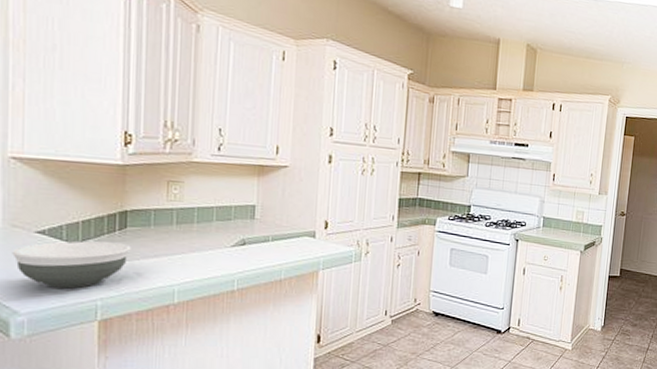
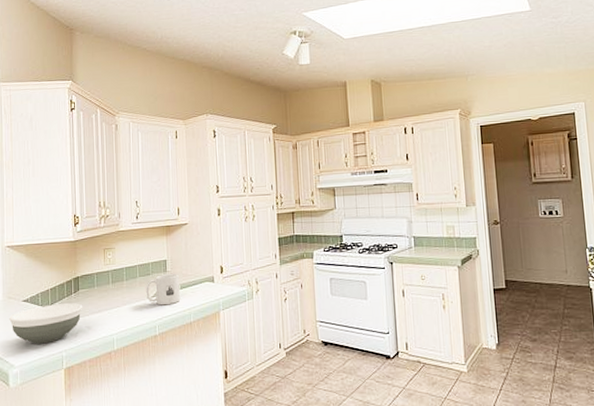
mug: none [224,222,270,258] -> present [146,274,180,306]

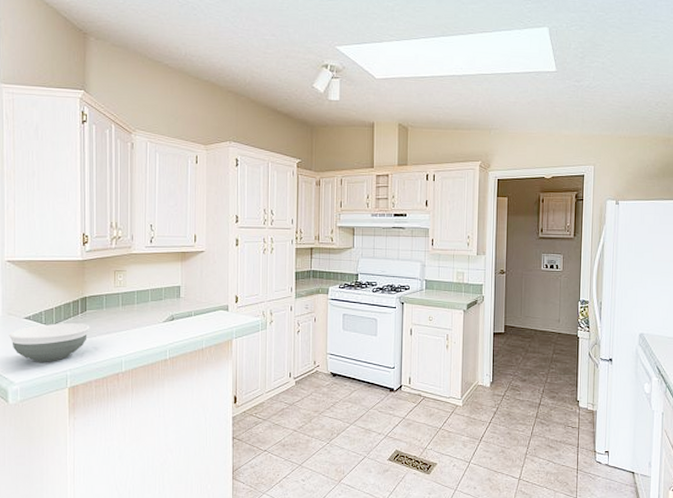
mug: present [146,274,180,306] -> none [158,300,192,331]

